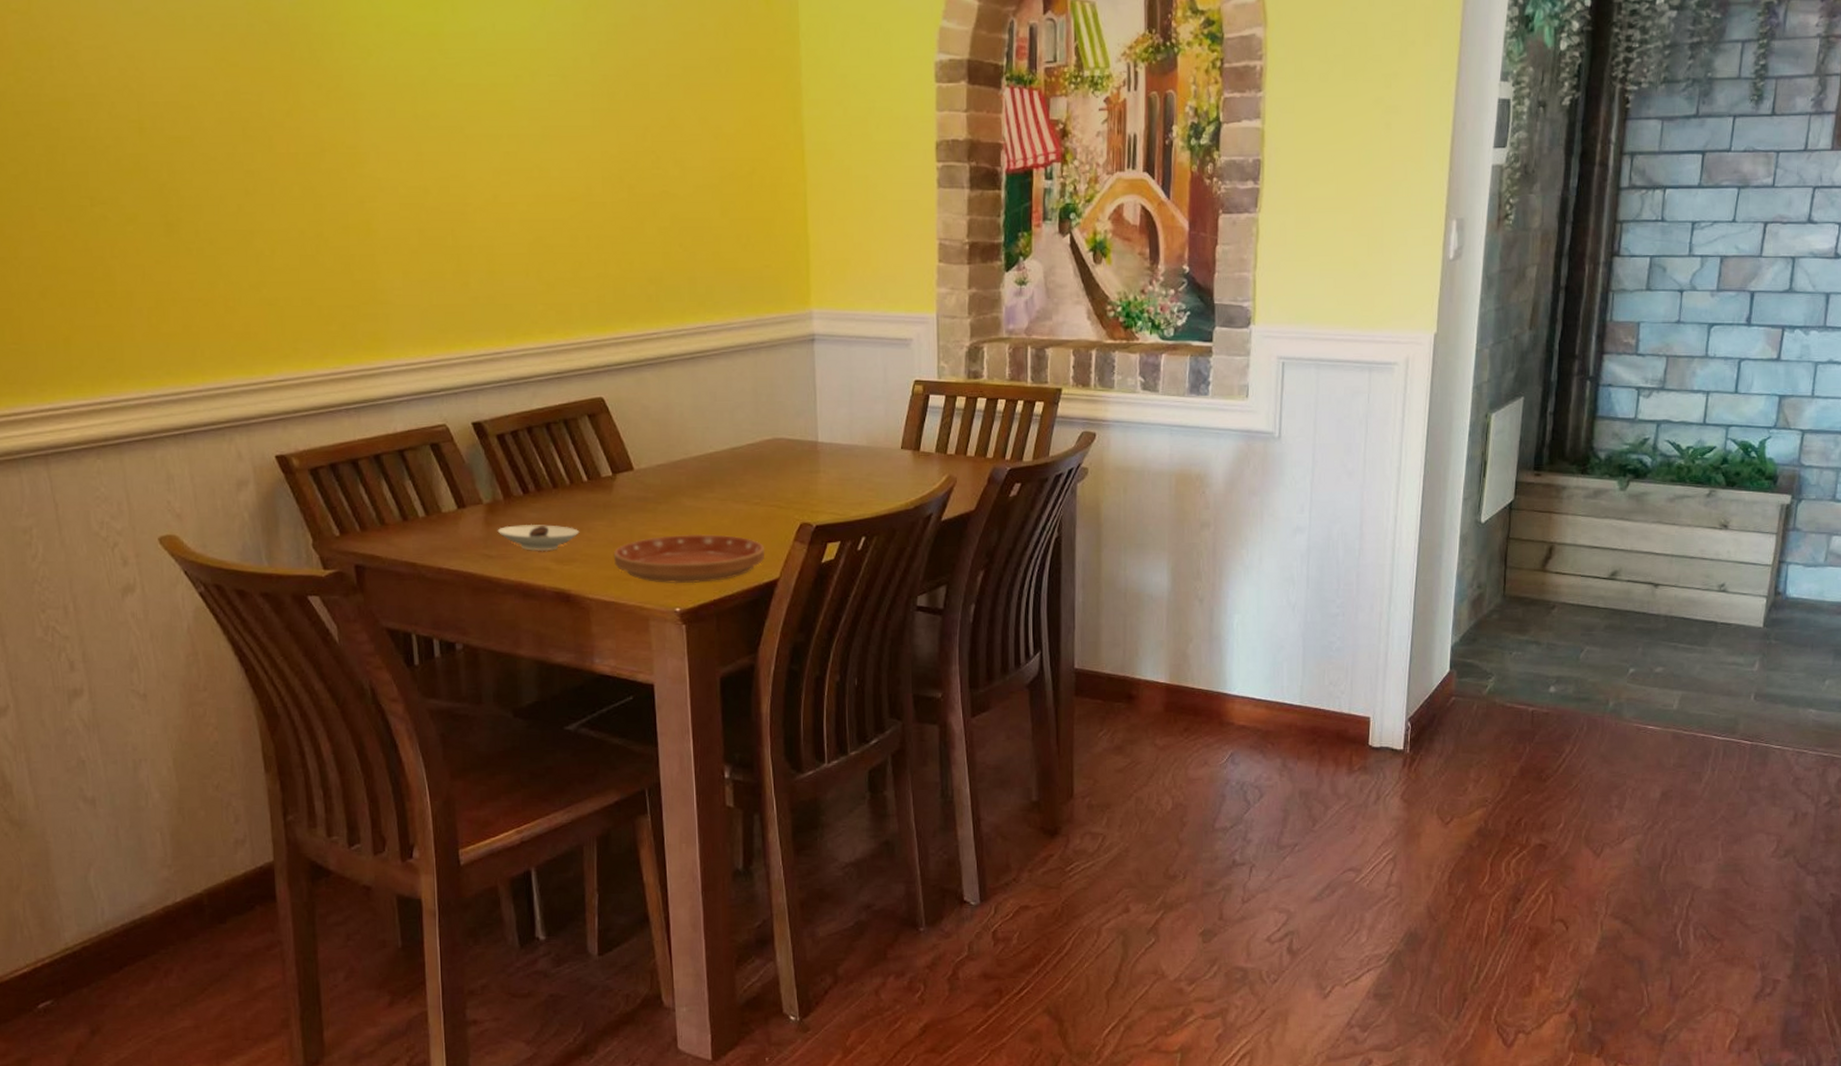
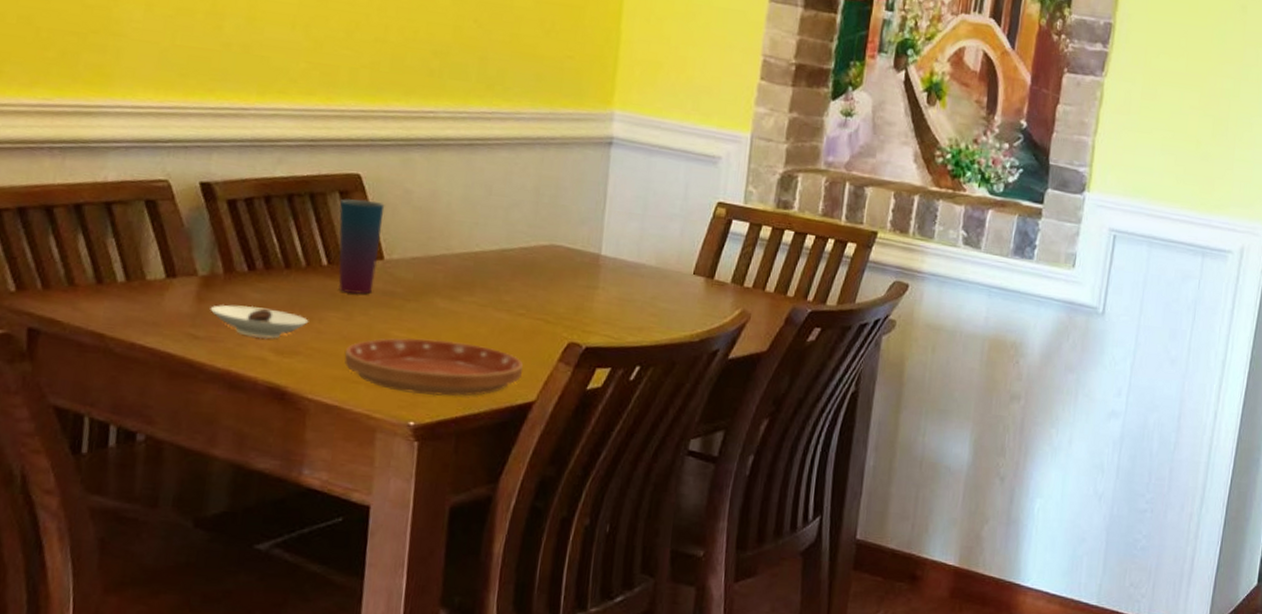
cup: none [590,419,629,503] -> present [338,199,385,294]

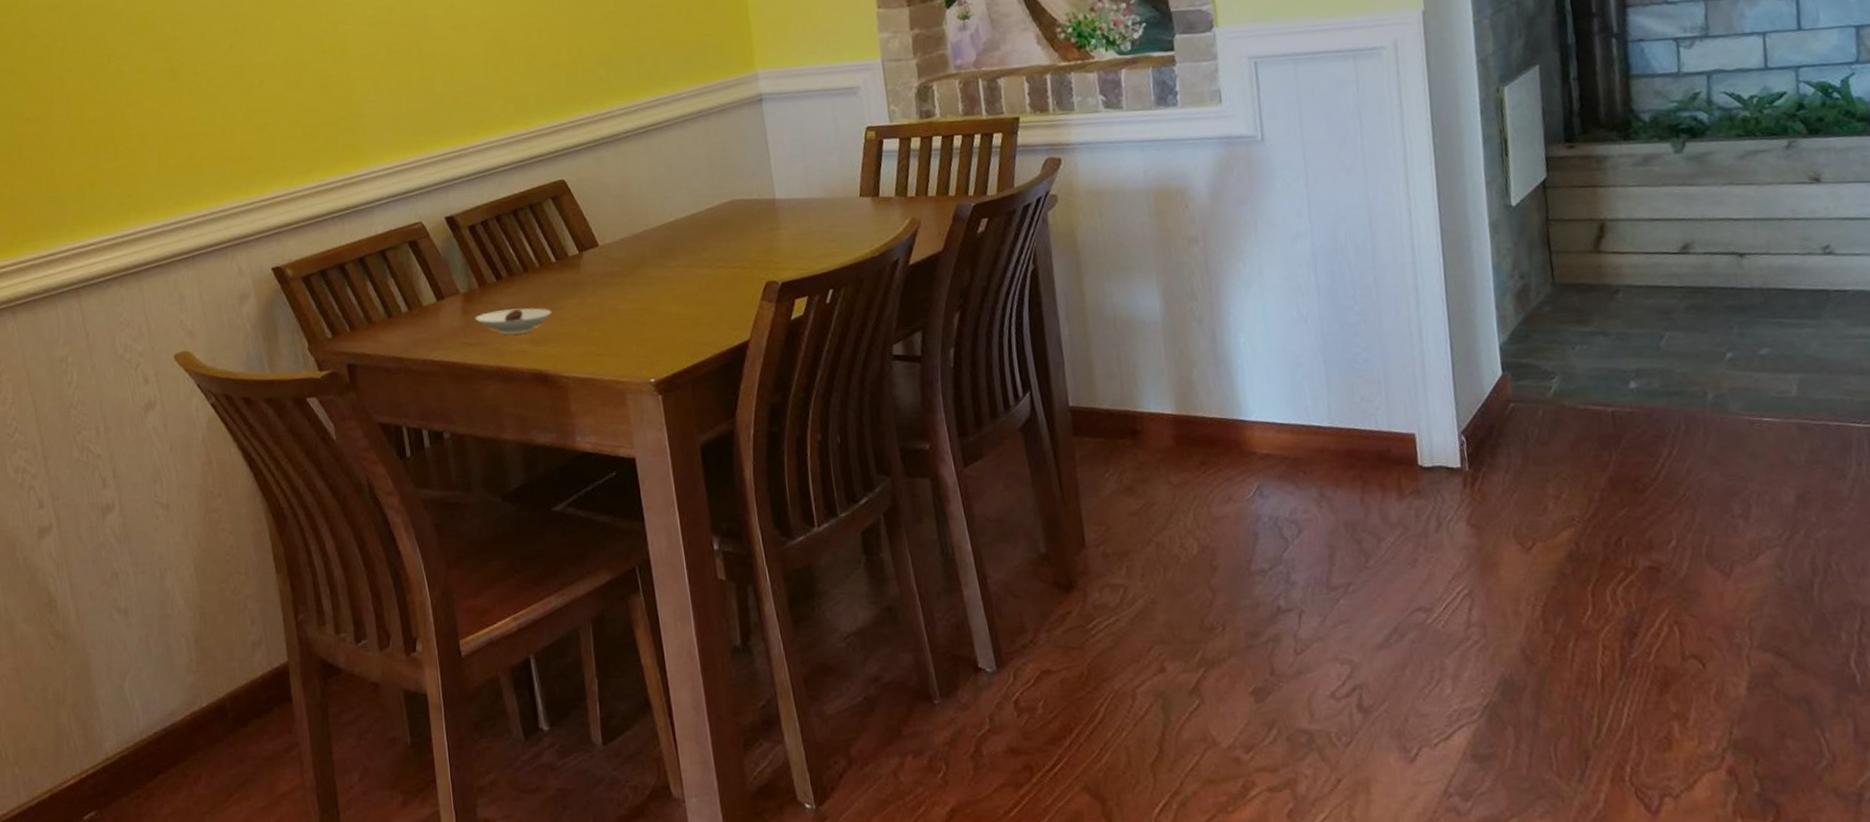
cup: present [338,199,385,294] -> none [554,199,596,281]
saucer: present [344,337,524,396] -> none [586,301,733,355]

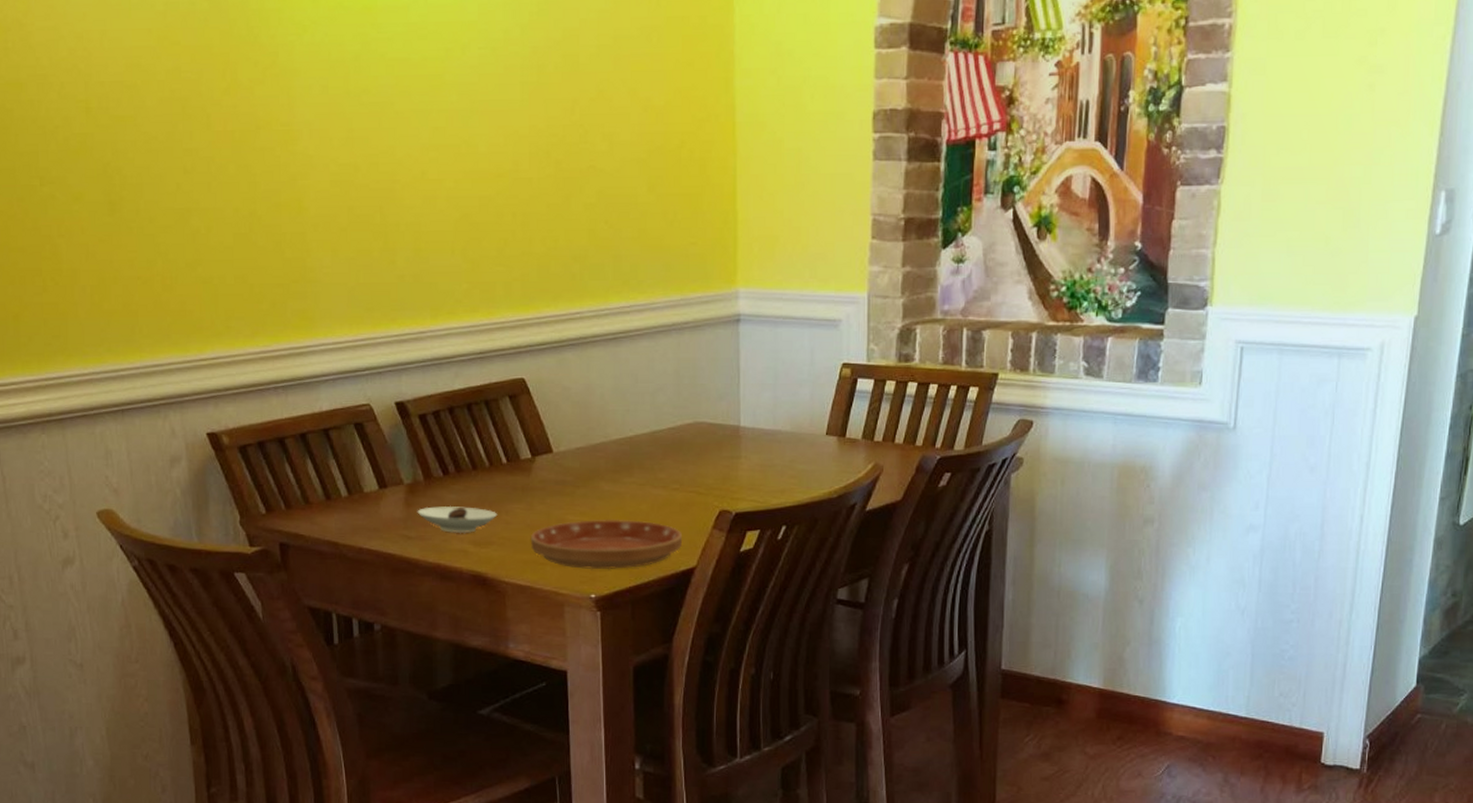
saucer: none [586,301,733,355] -> present [531,519,683,570]

